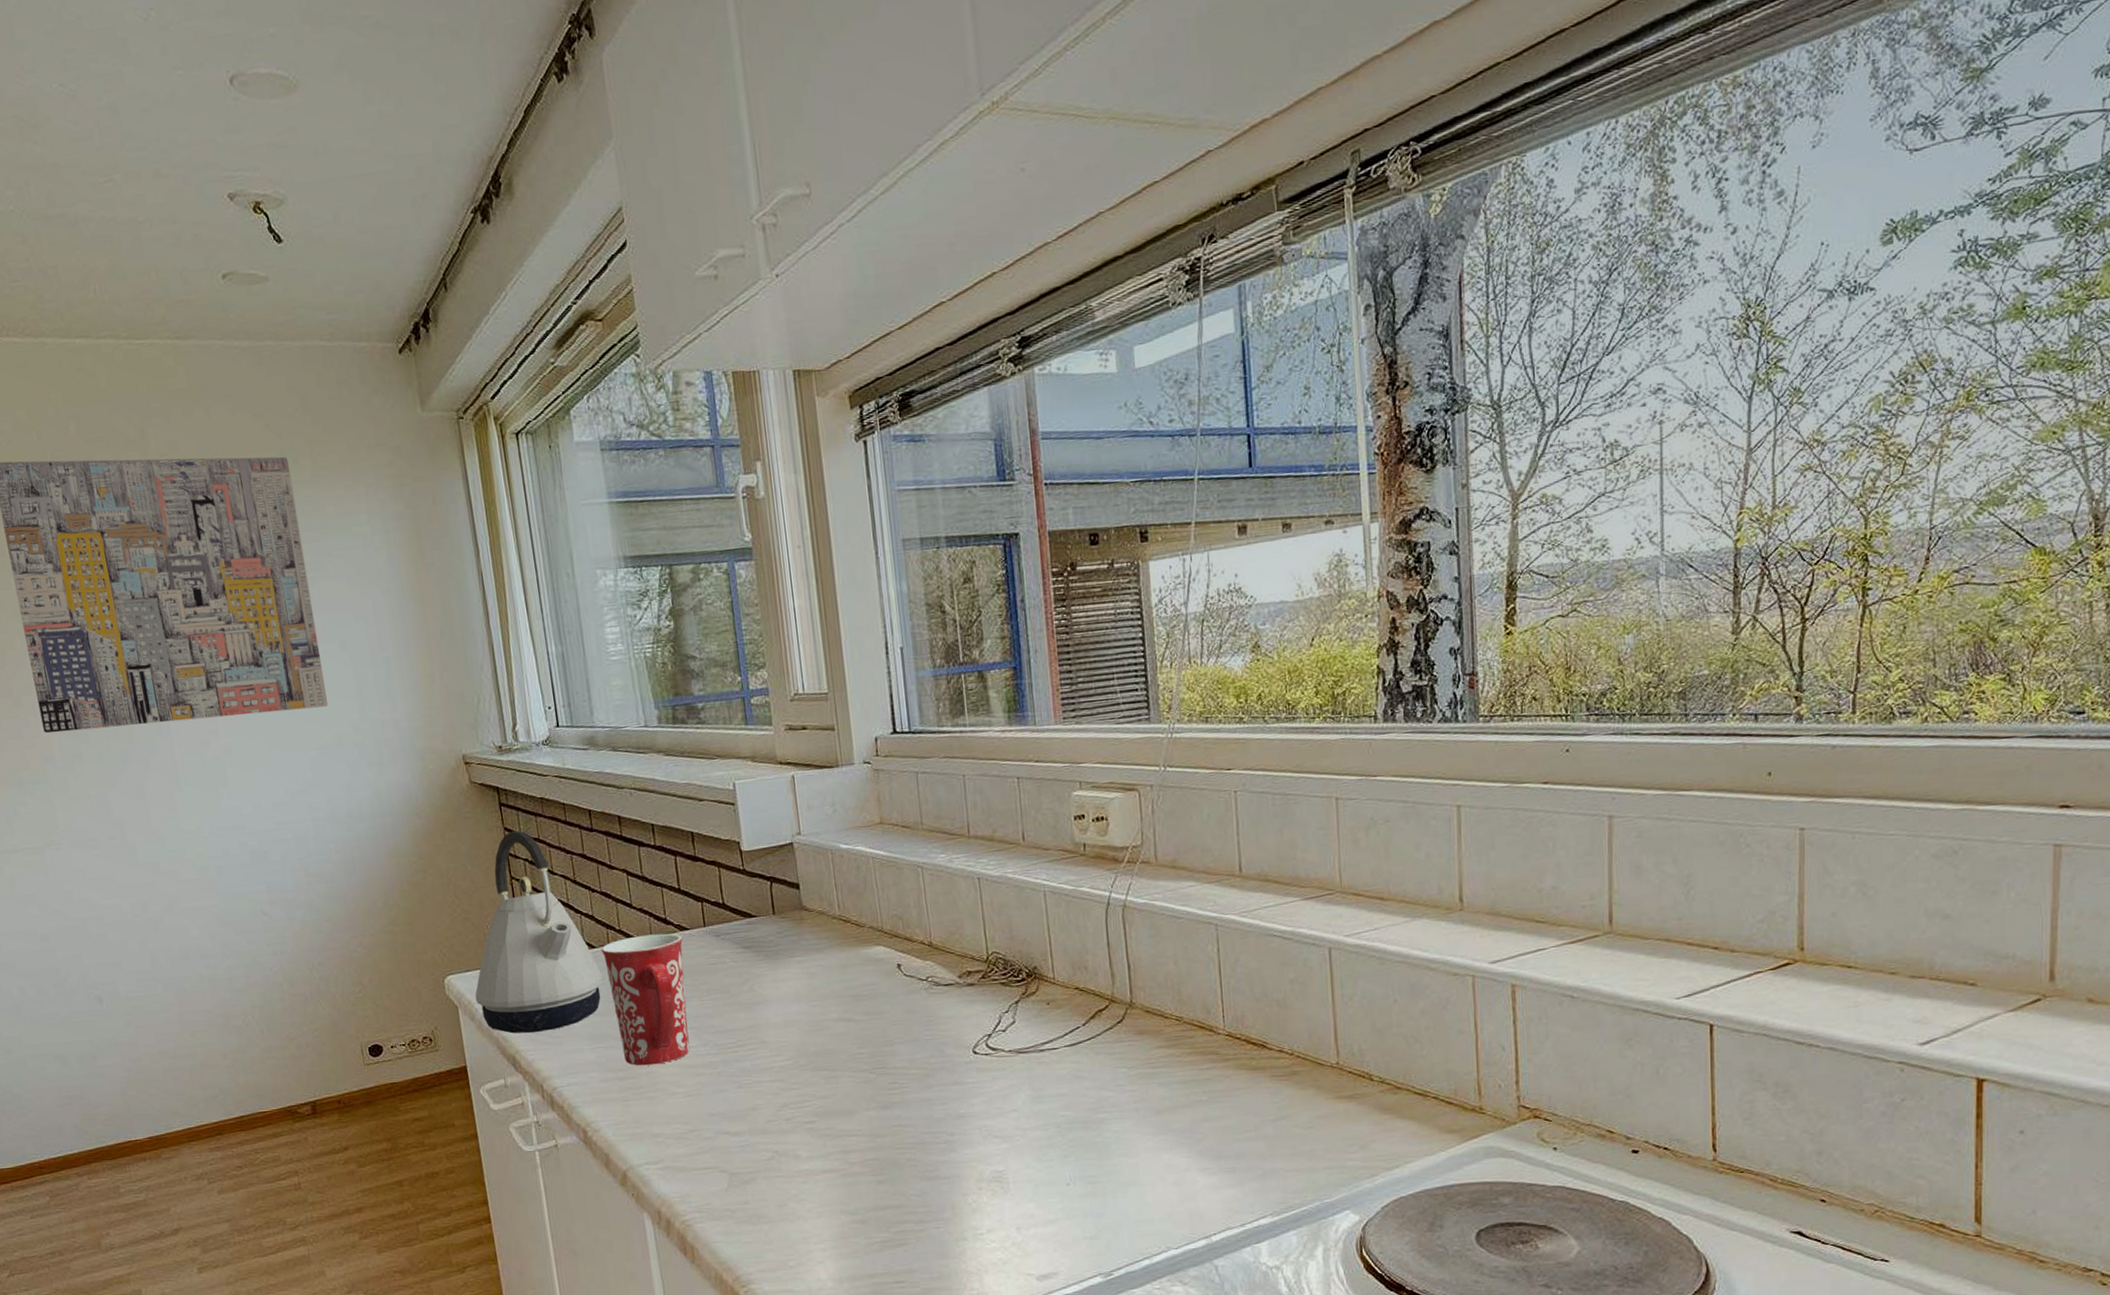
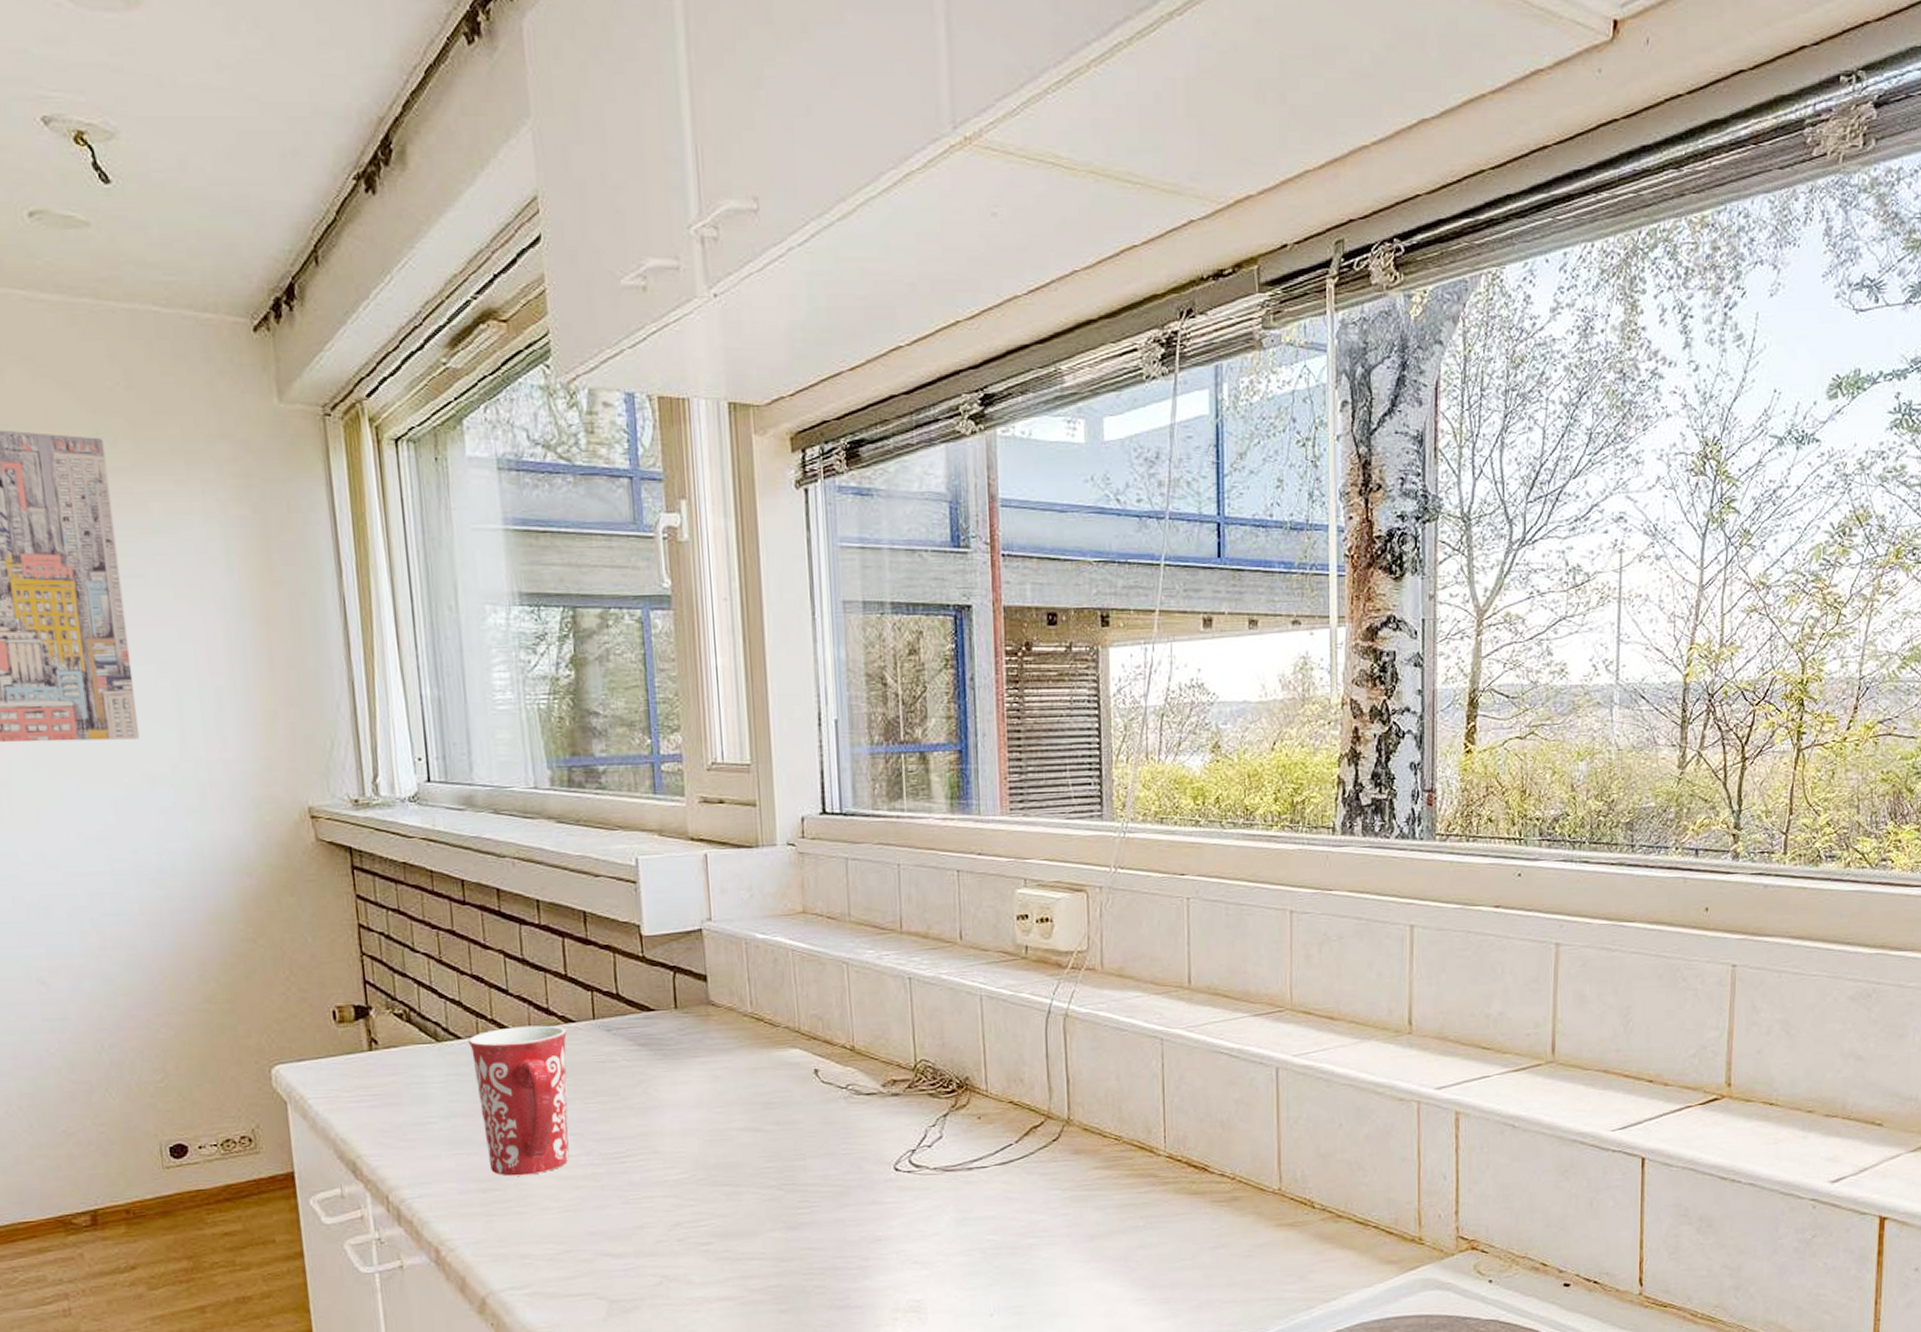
kettle: present [475,830,603,1034] -> none [309,898,468,1136]

